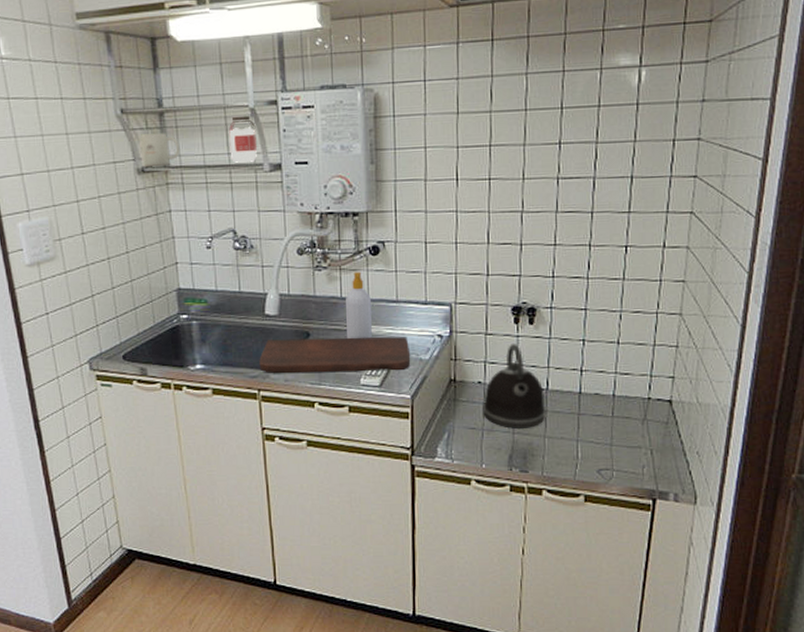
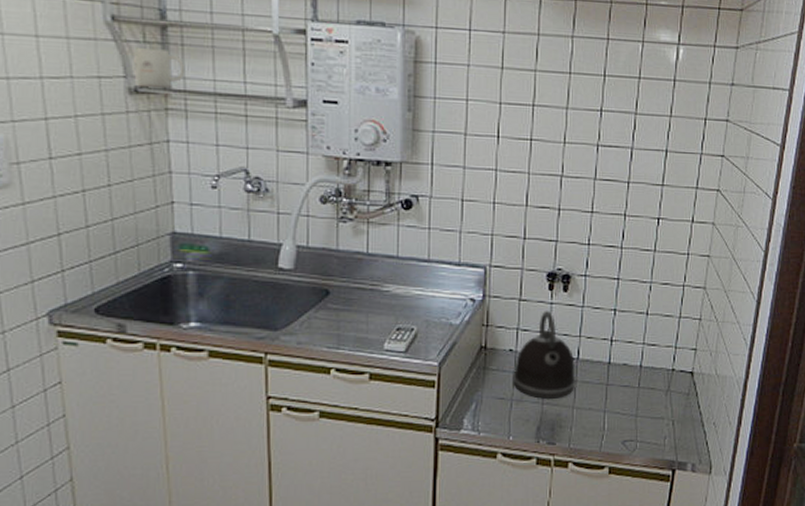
jar: present [229,117,257,163] -> none [247,42,279,95]
cutting board: present [259,337,411,373] -> none [268,296,440,336]
soap bottle: present [345,272,372,339] -> none [370,226,400,300]

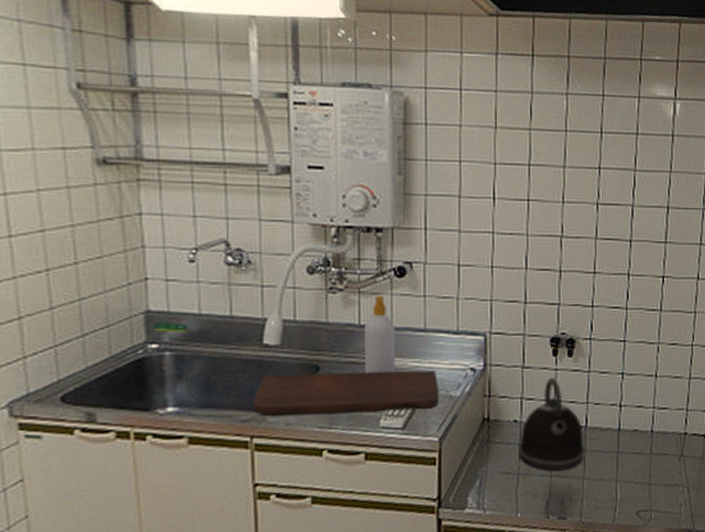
mug: present [134,48,184,89] -> none [102,117,157,159]
cutting board: none [268,296,440,336] -> present [253,370,440,416]
soap bottle: none [370,226,400,300] -> present [363,295,395,374]

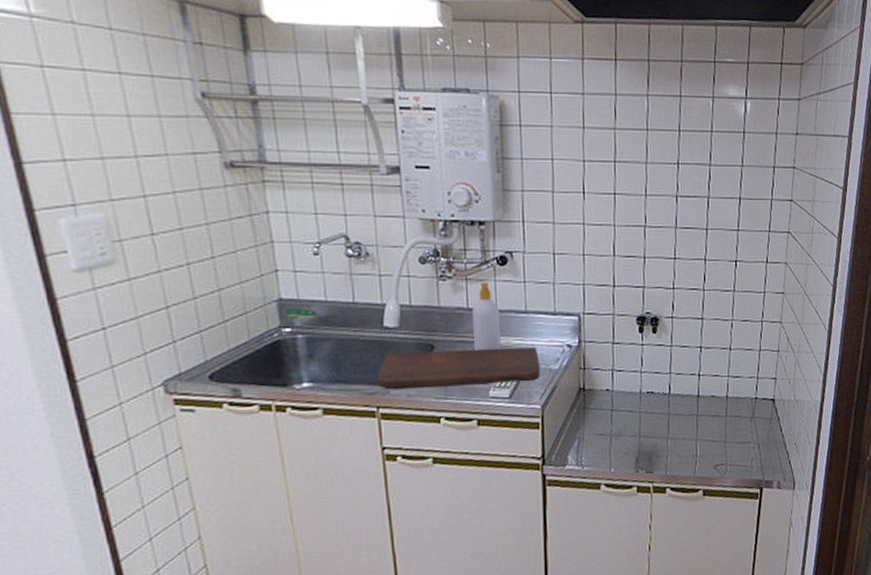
kettle: present [518,376,585,471] -> none [611,351,669,433]

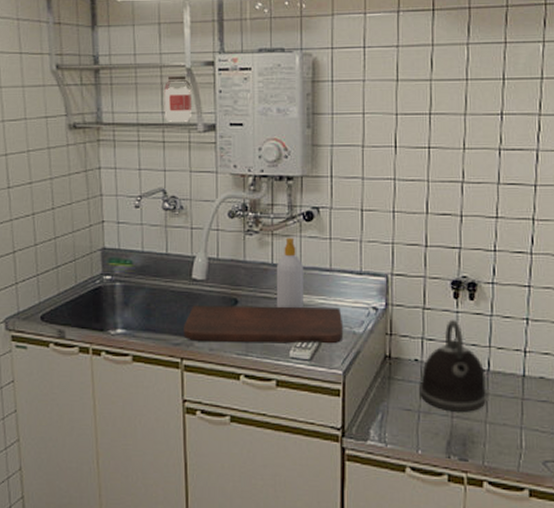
jar: none [338,113,372,163] -> present [164,76,192,122]
kettle: none [611,351,669,433] -> present [419,319,488,412]

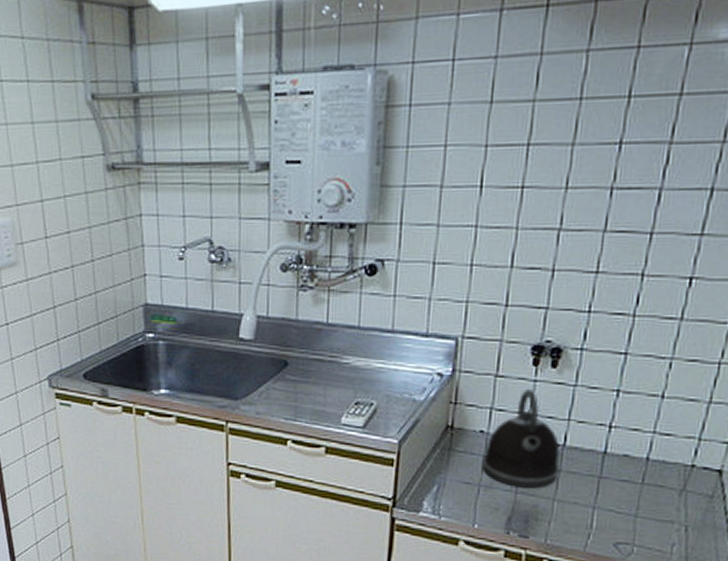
jar: present [164,76,192,122] -> none [212,104,243,160]
cutting board: present [183,305,344,344] -> none [229,367,403,412]
soap bottle: present [276,238,303,309] -> none [329,294,362,373]

